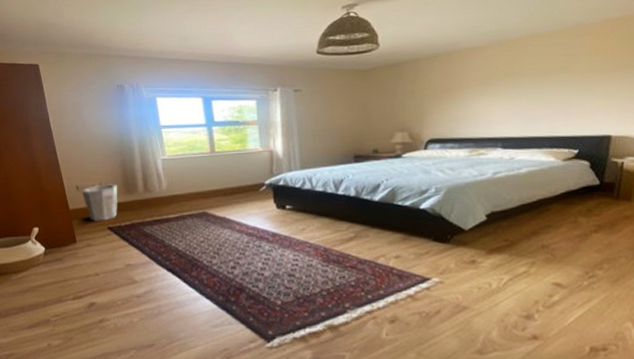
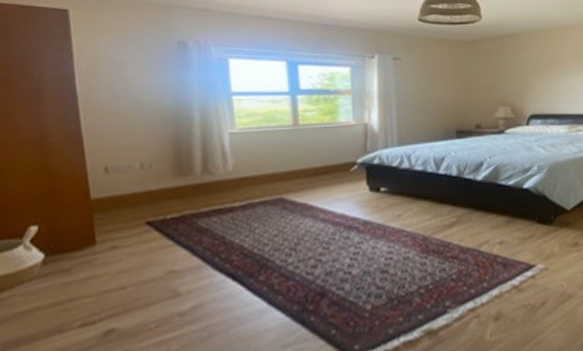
waste bin: present [81,184,118,221] -> none [111,164,167,214]

